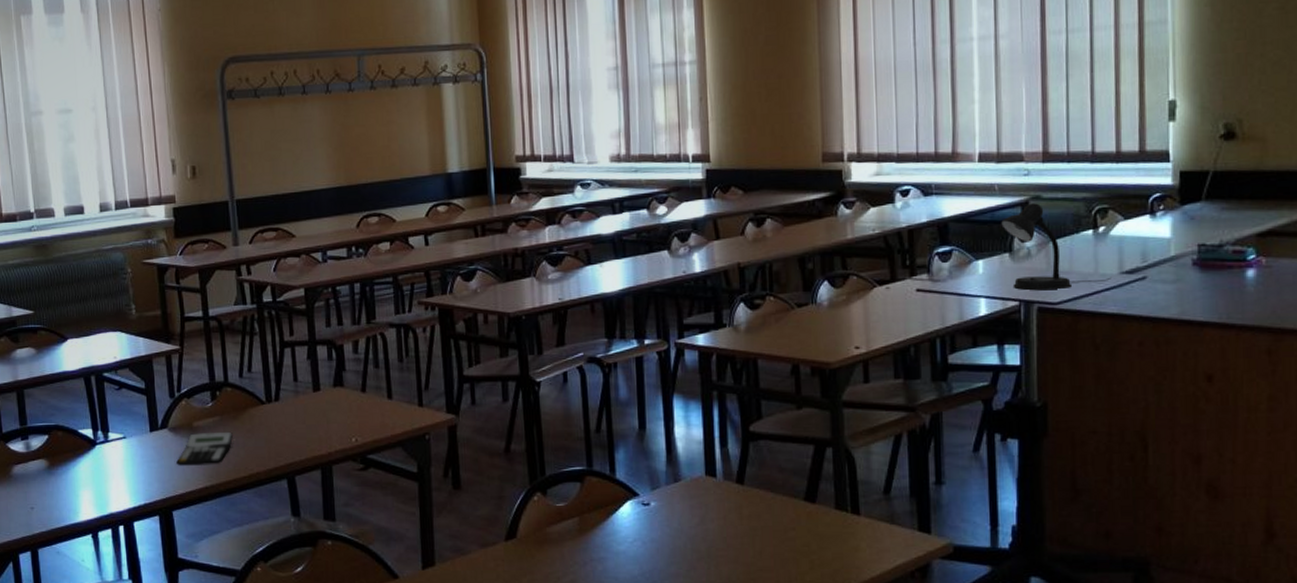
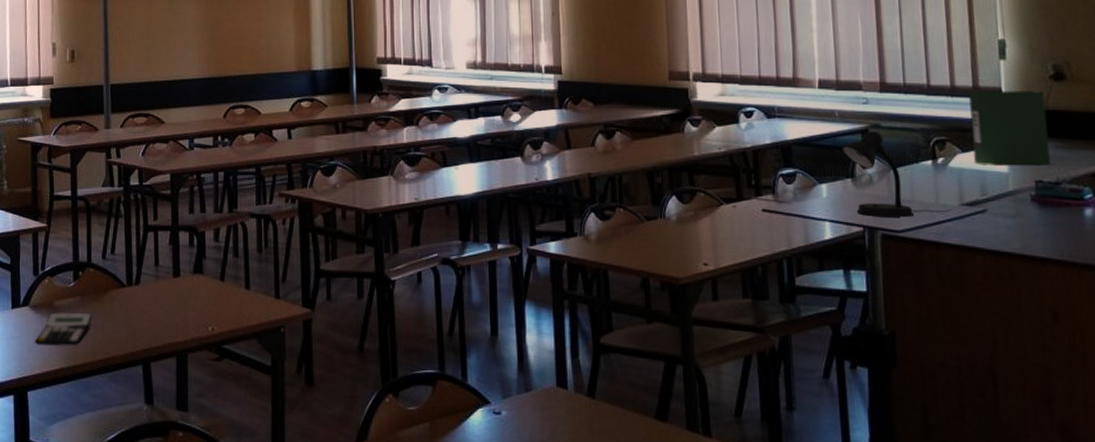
binder: none [1135,152,1215,232] -> present [969,90,1051,166]

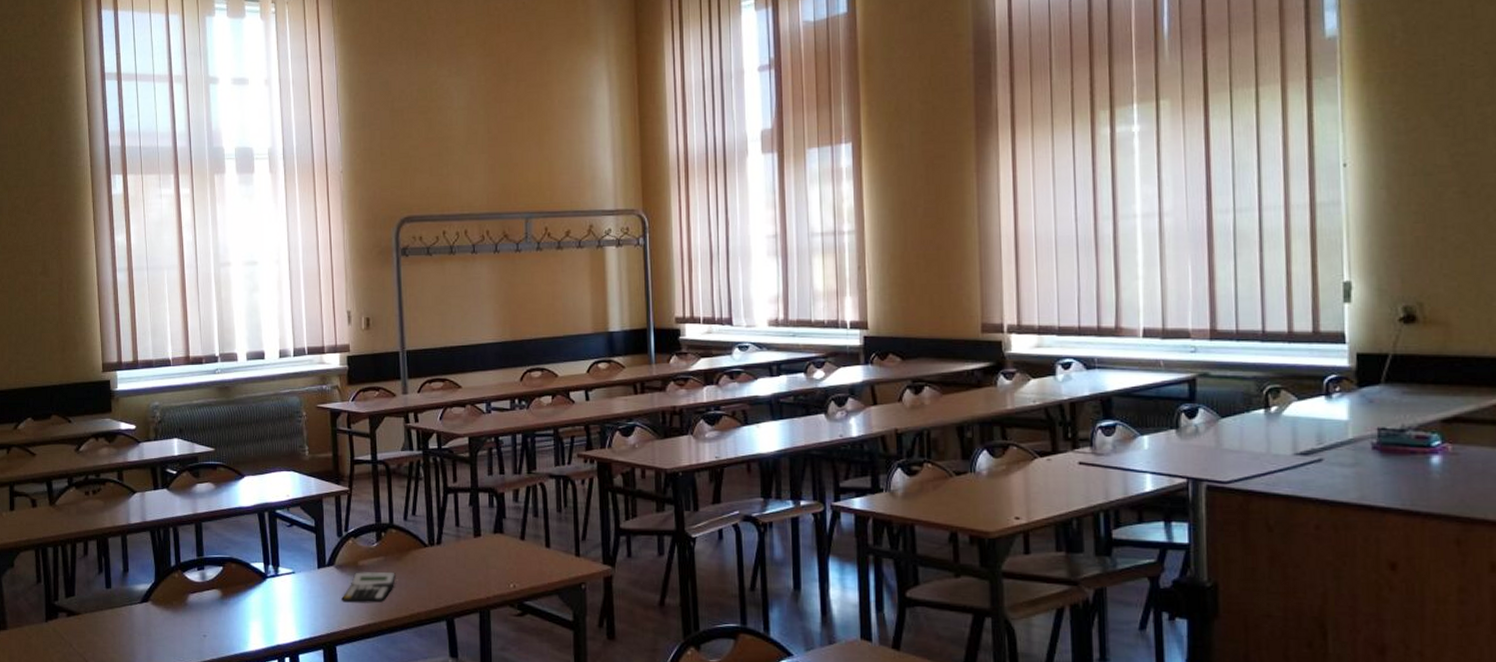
desk lamp: present [842,131,953,218] -> none [1167,380,1285,469]
binder: present [969,90,1051,166] -> none [1308,334,1396,413]

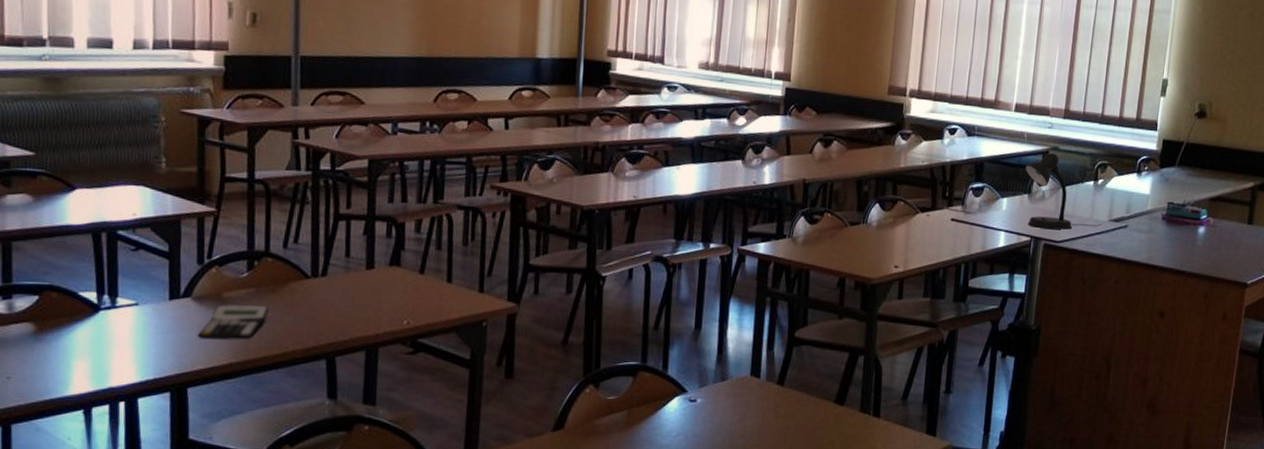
desk lamp: none [1167,380,1285,469] -> present [1025,153,1103,231]

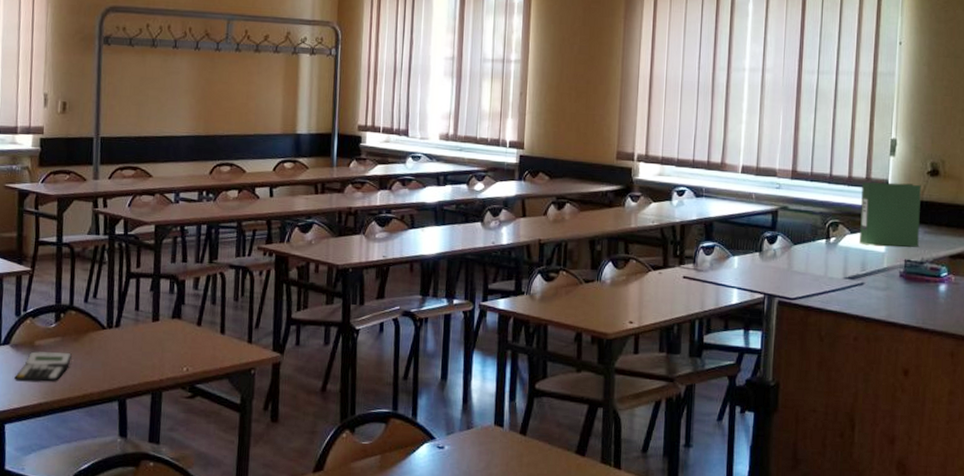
desk lamp: present [1025,153,1103,231] -> none [755,212,837,288]
binder: none [1126,123,1188,190] -> present [860,182,921,247]

